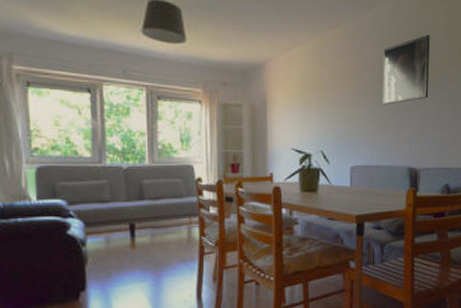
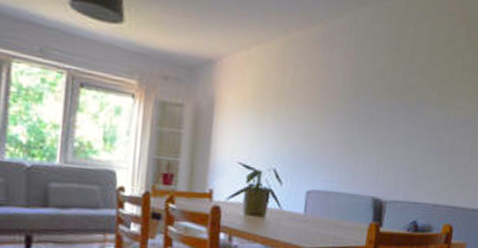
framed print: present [382,34,430,105] -> none [350,49,410,124]

